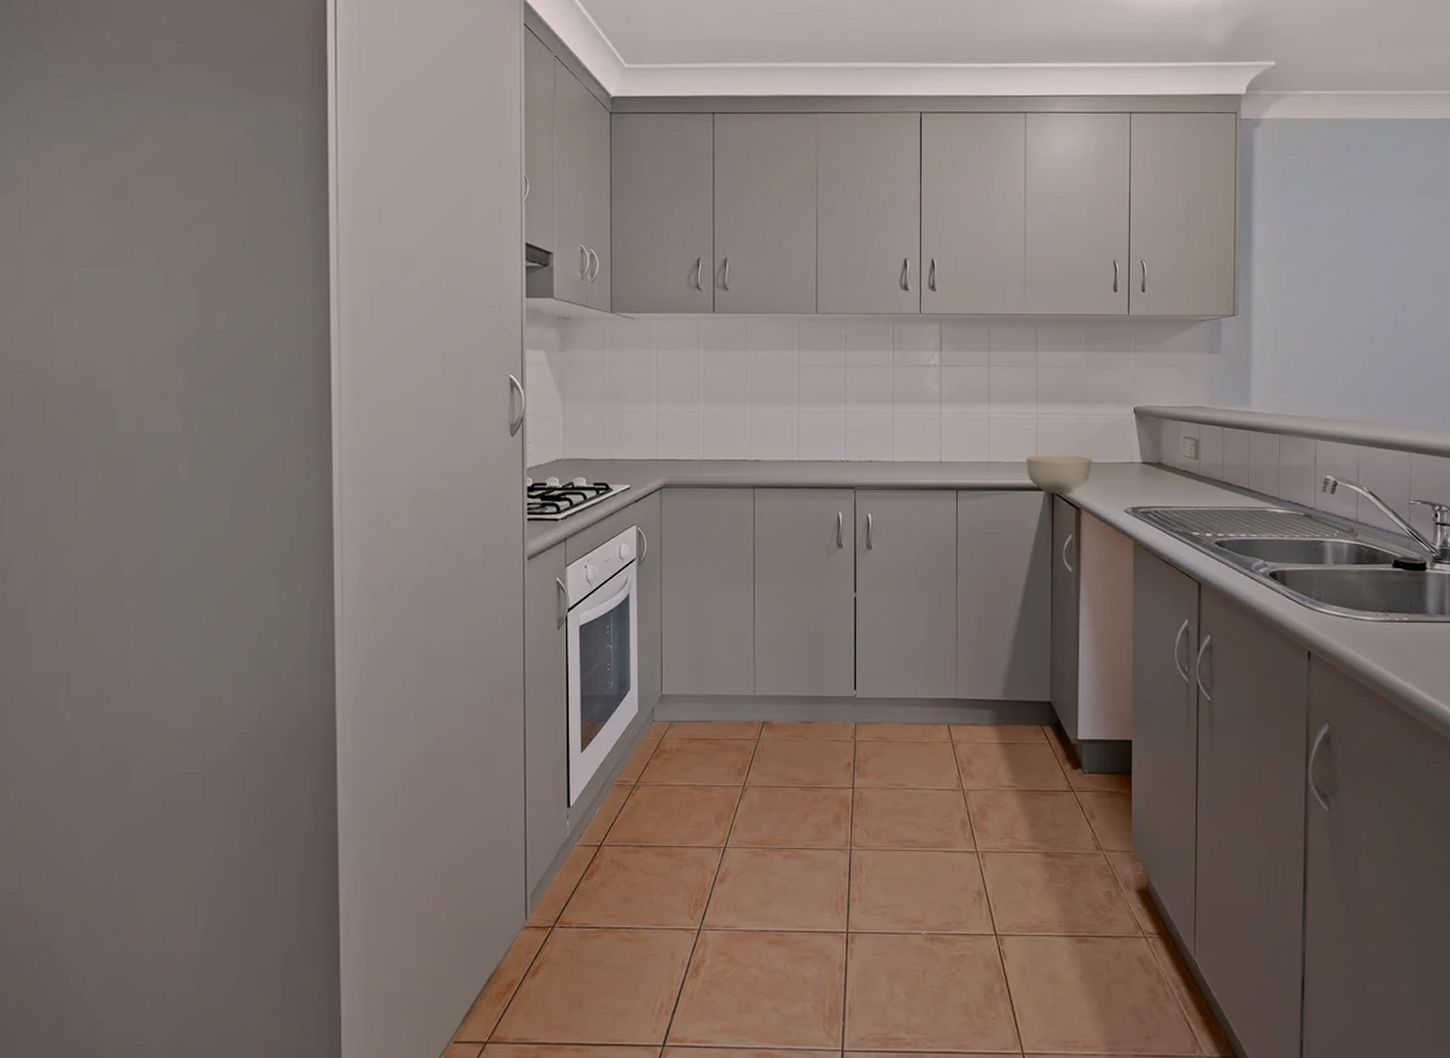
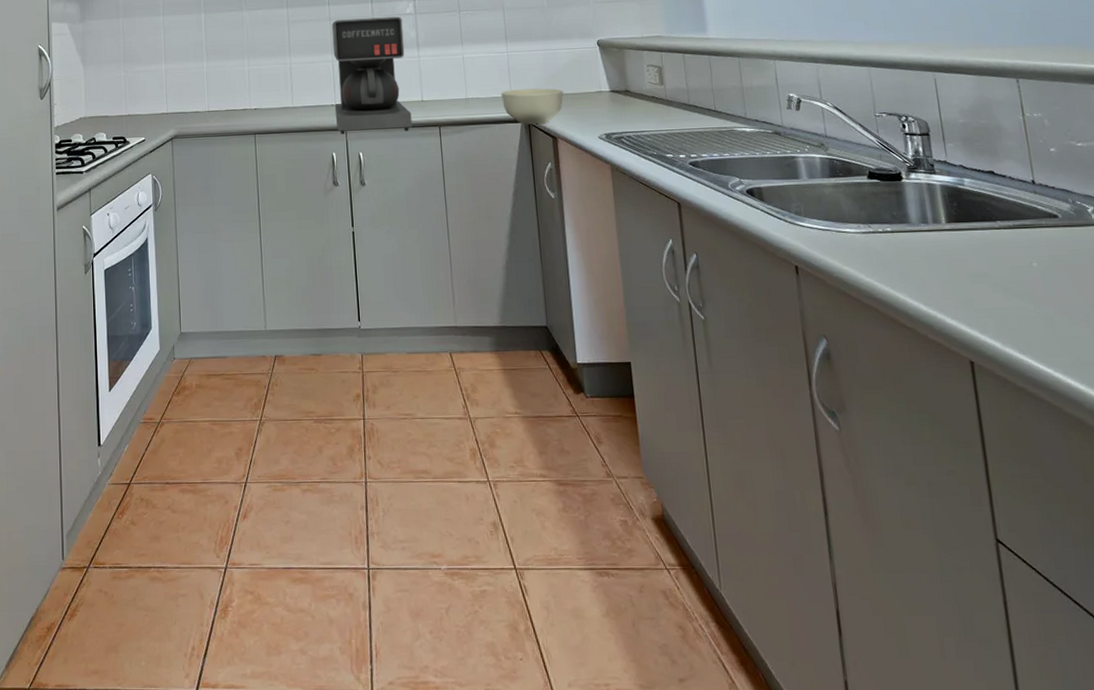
coffee maker: none [844,367,928,494] -> present [331,16,413,135]

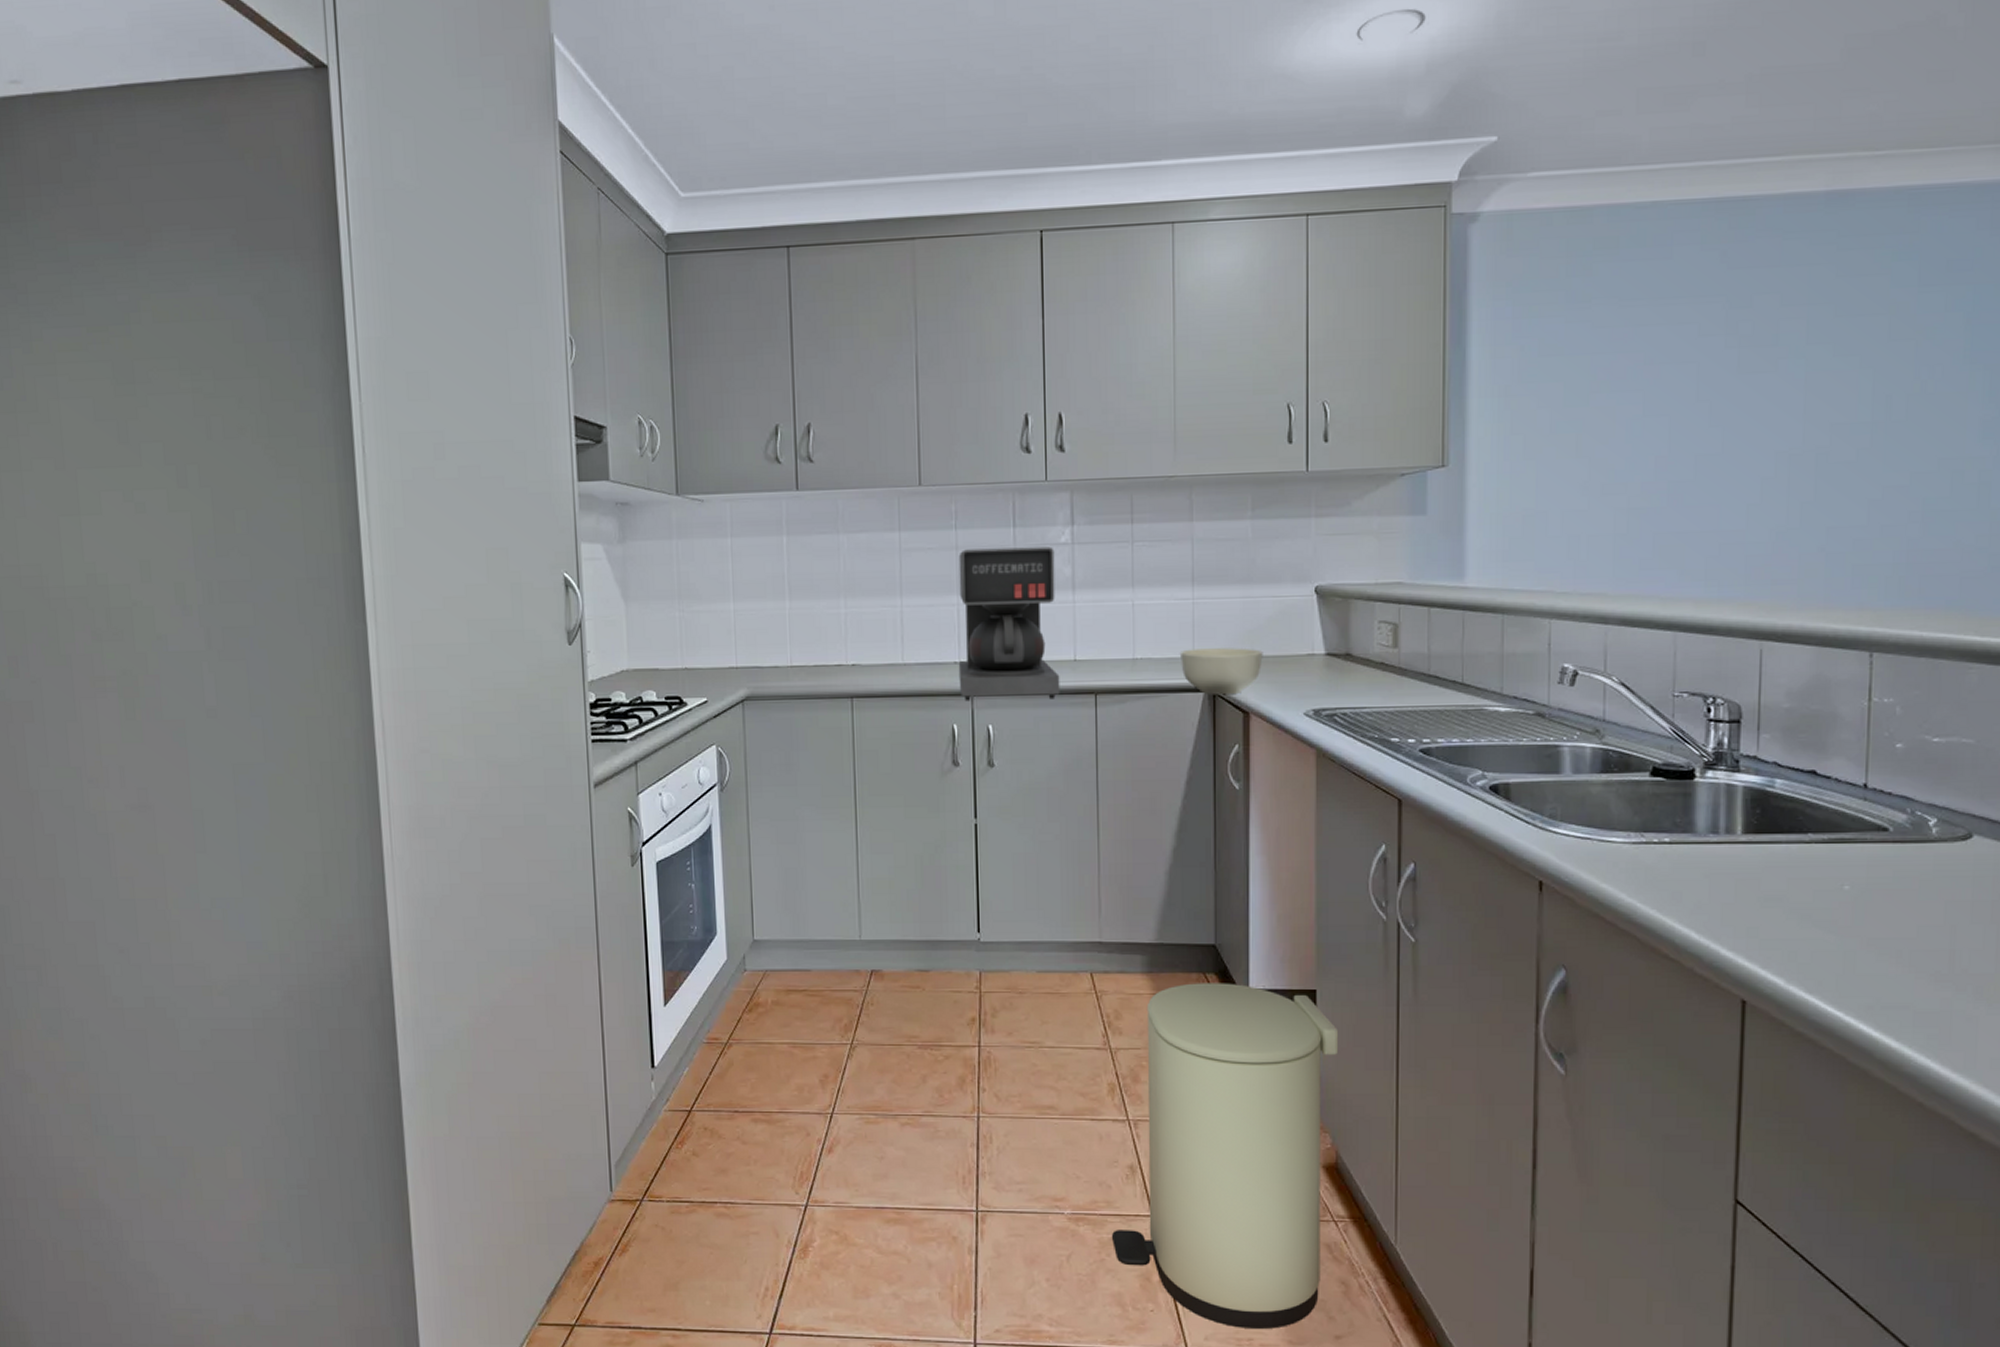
pedal bin: none [481,358,661,675] -> present [1111,983,1339,1330]

